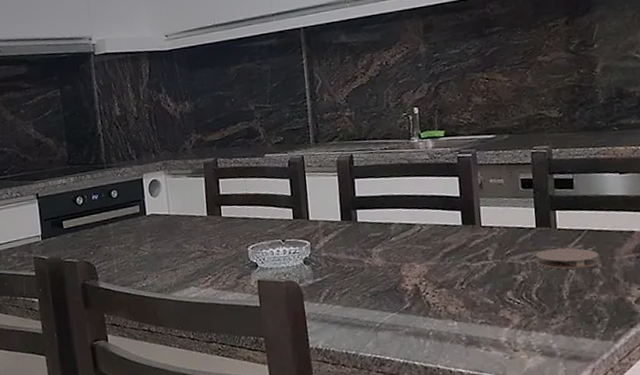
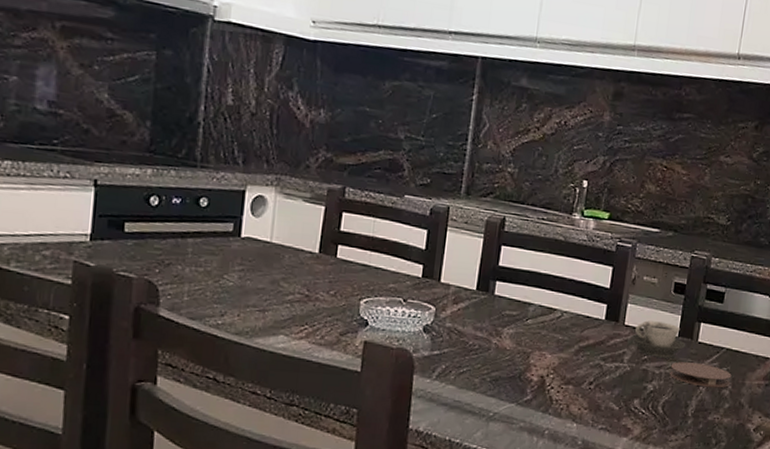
cup: none [490,216,546,250] -> present [631,320,686,358]

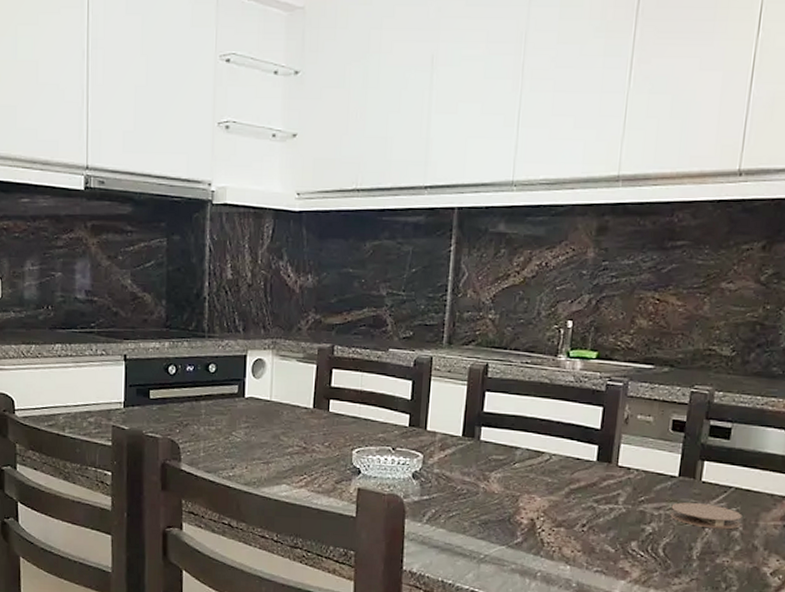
cup: present [631,320,686,358] -> none [625,461,688,499]

